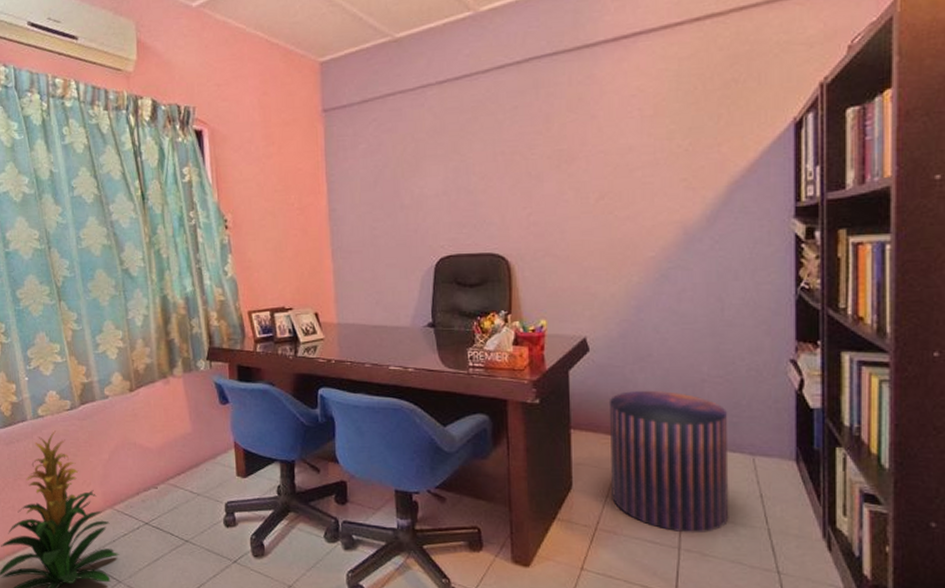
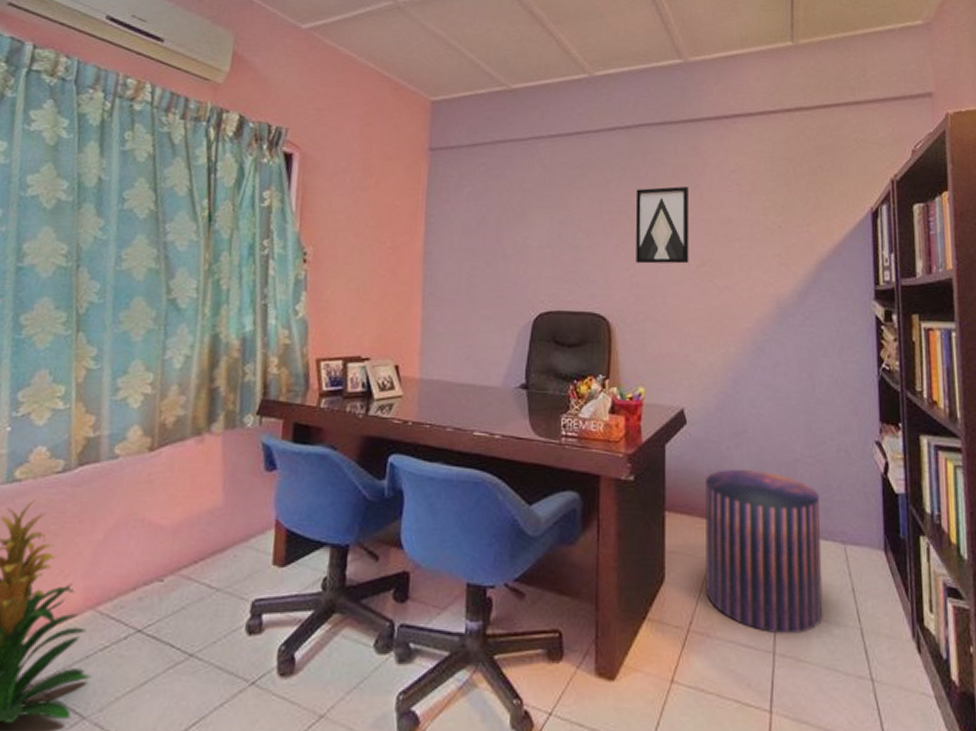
wall art: none [529,117,588,202] -> present [635,186,690,264]

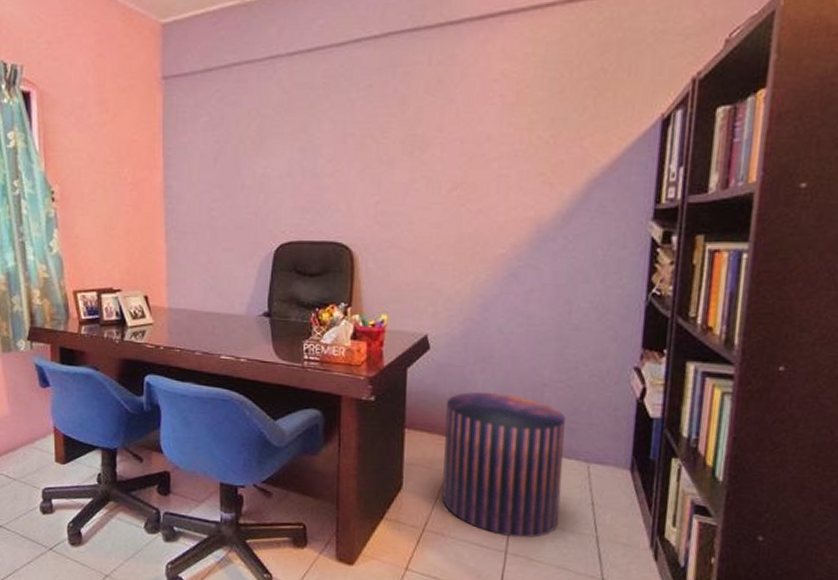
wall art: present [635,186,690,264] -> none [381,101,444,190]

